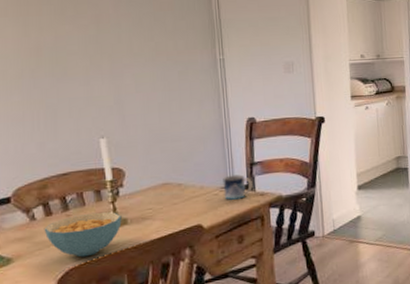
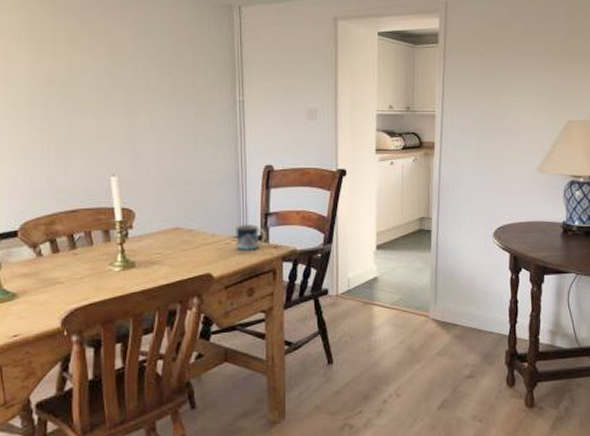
cereal bowl: present [44,212,122,257] -> none [50,253,129,298]

